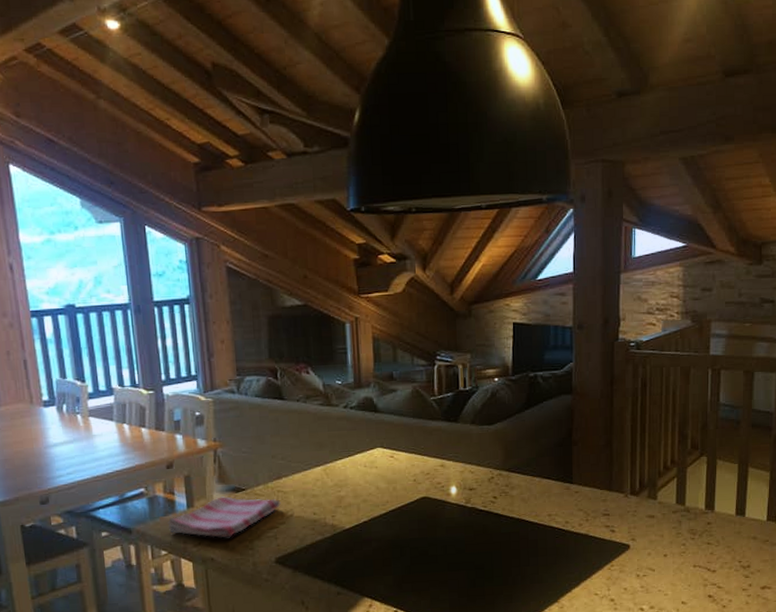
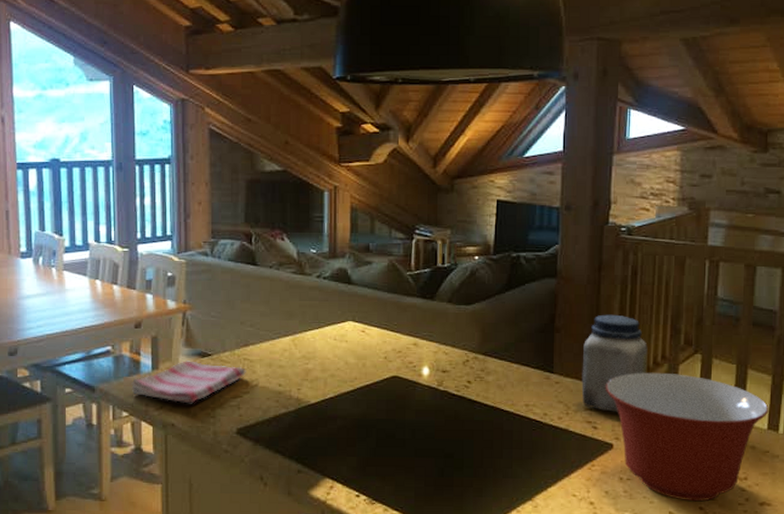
jar: none [599,425,658,516] -> present [581,314,648,413]
mixing bowl: none [620,476,768,591] -> present [605,372,769,502]

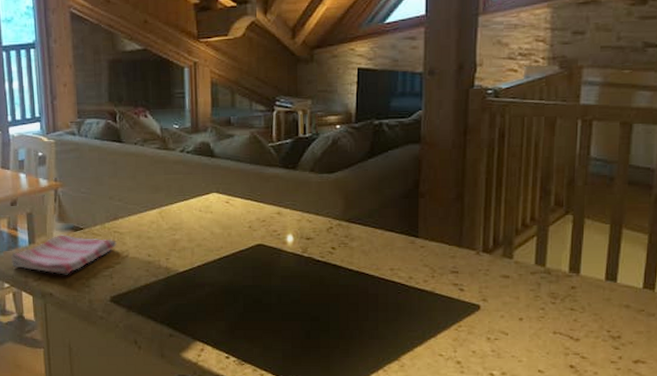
jar: present [581,314,648,413] -> none [447,178,516,275]
mixing bowl: present [605,372,769,502] -> none [471,234,645,360]

